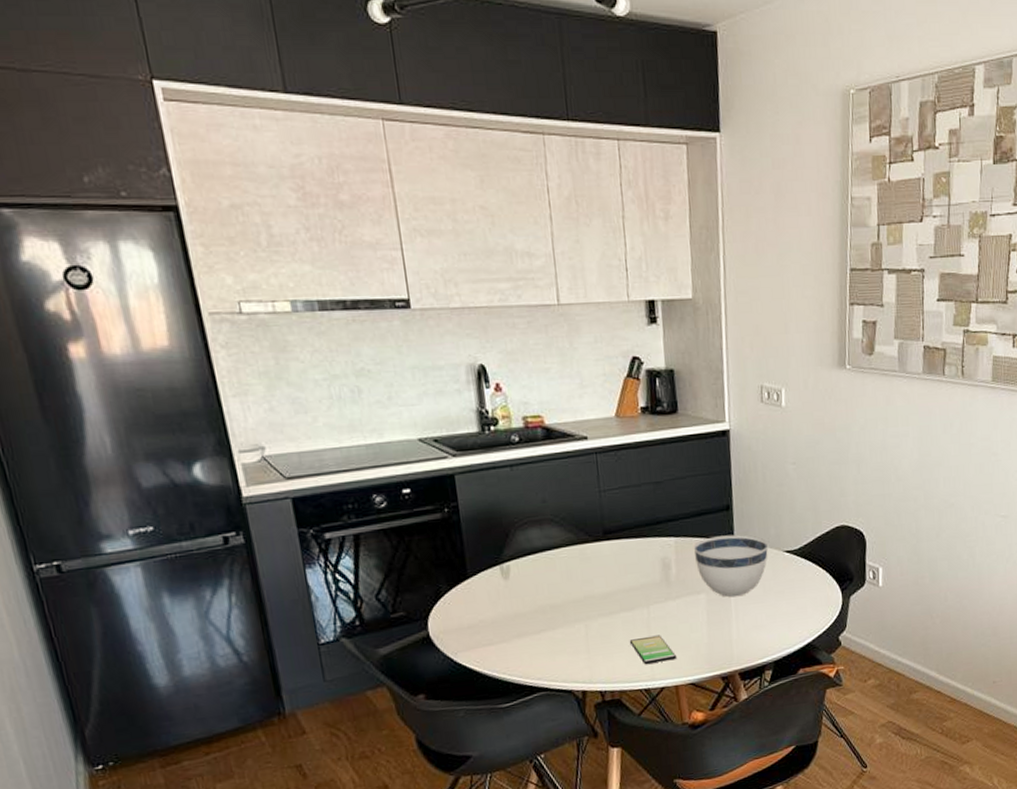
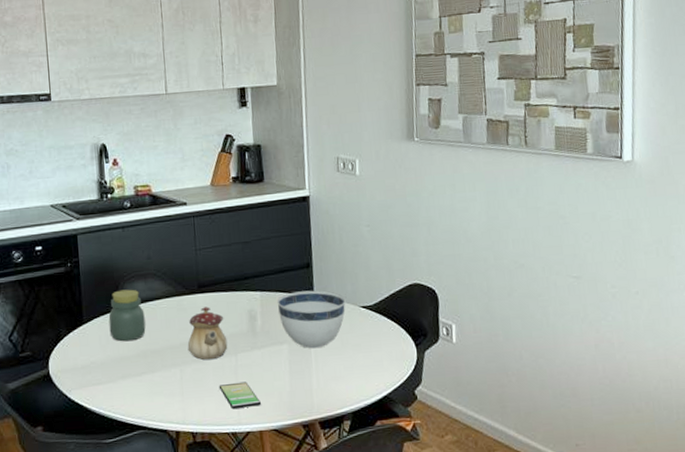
jar: none [498,537,544,597] -> present [108,289,146,342]
teapot: none [593,555,639,613] -> present [187,307,228,360]

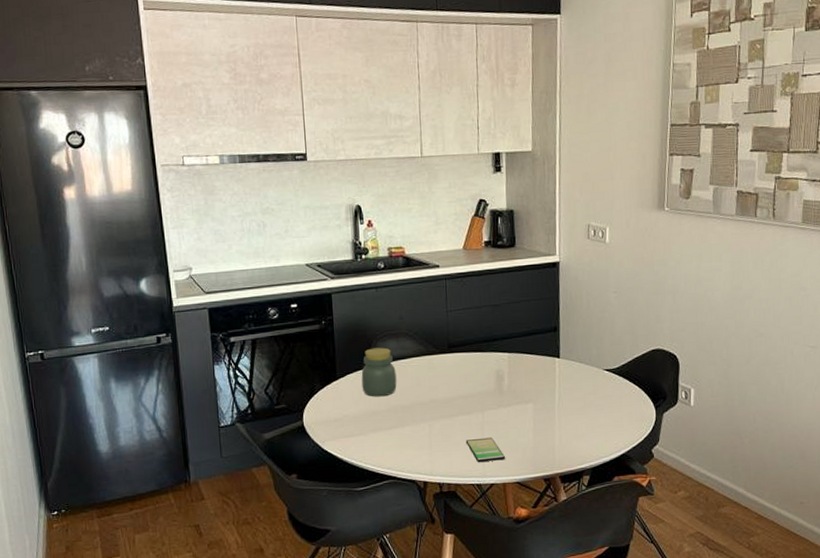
teapot: present [187,307,228,360] -> none [437,366,475,416]
bowl: present [277,290,346,349] -> none [524,353,590,408]

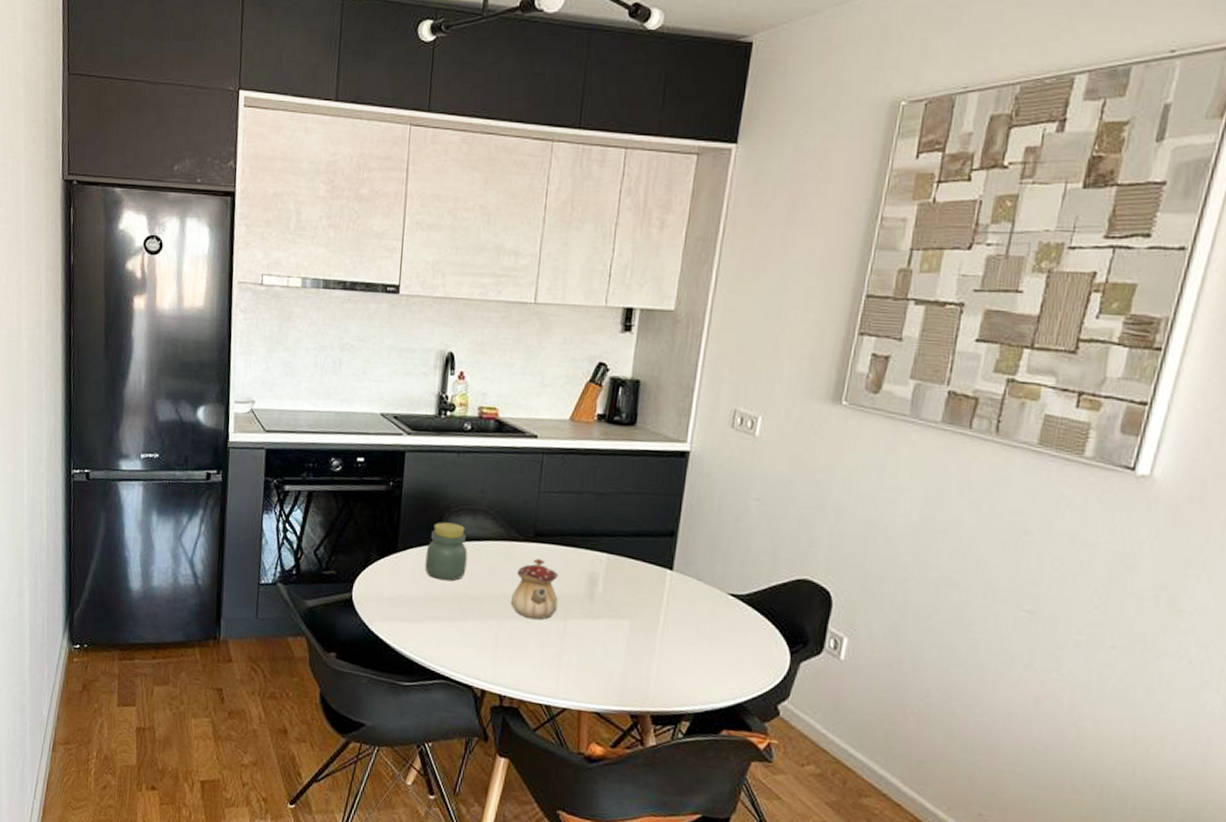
teapot: none [437,366,475,416] -> present [510,559,559,619]
smartphone: present [465,437,505,462] -> none [539,649,585,683]

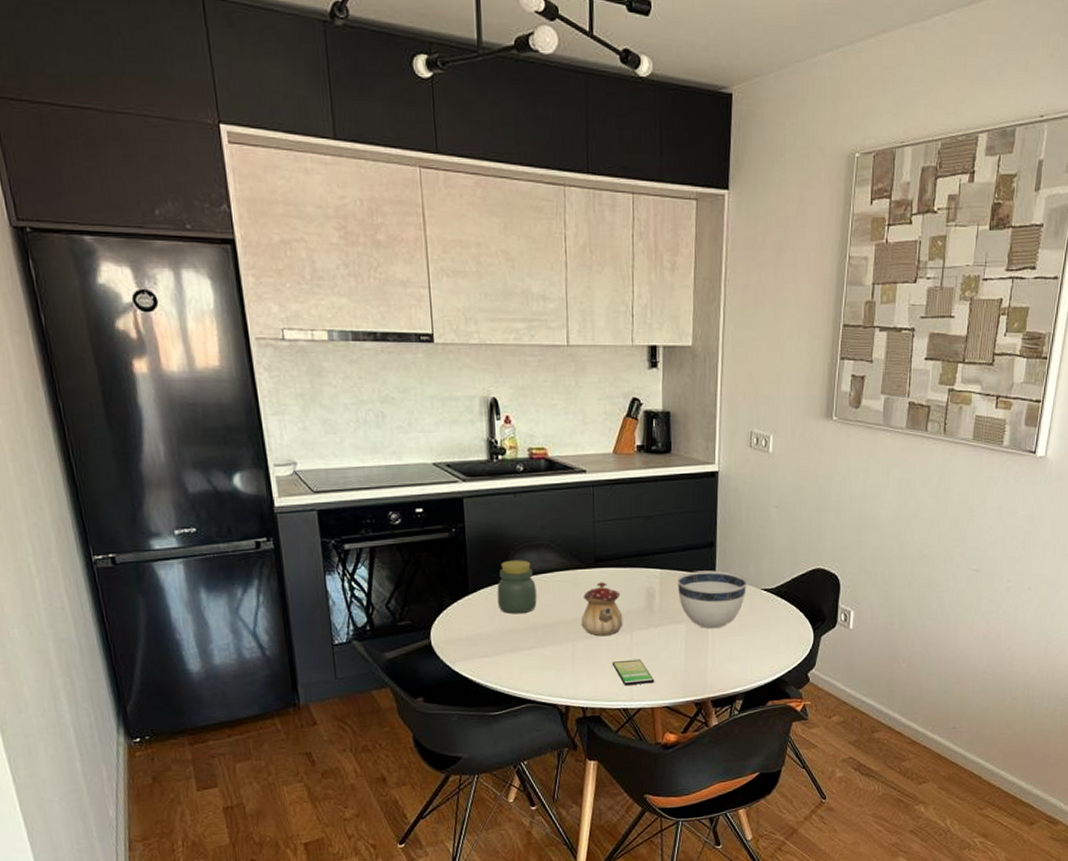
smartphone: none [539,649,585,683] -> present [612,659,654,685]
bowl: none [625,561,712,632] -> present [677,570,748,629]

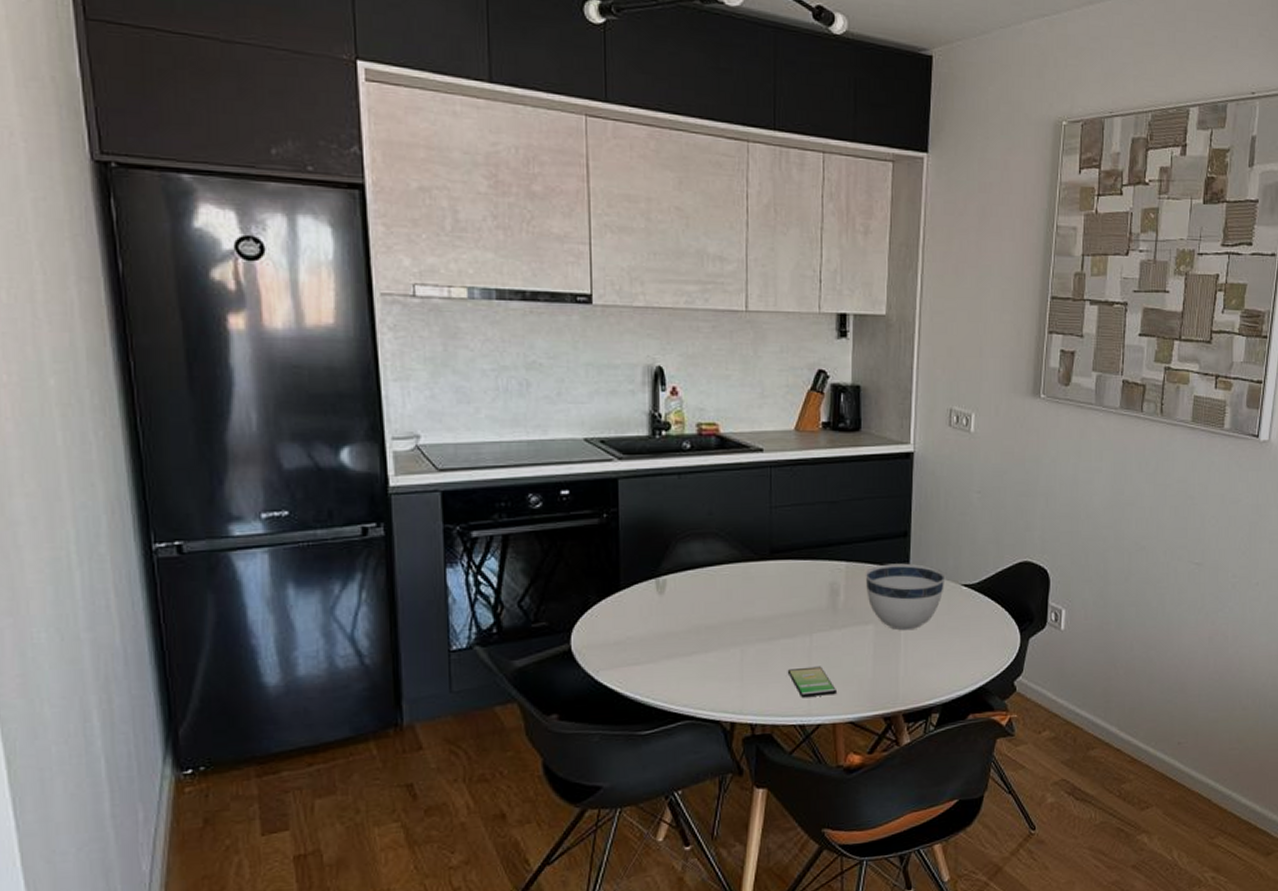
jar: present [497,560,537,614] -> none [653,550,701,614]
teapot: present [581,582,623,636] -> none [752,576,802,639]

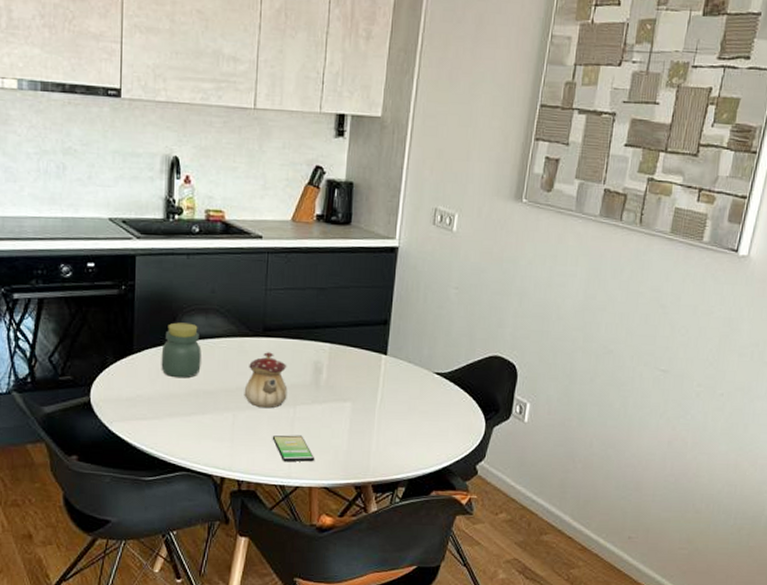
jar: none [653,550,701,614] -> present [161,322,202,378]
teapot: none [752,576,802,639] -> present [244,352,288,408]
bowl: present [865,563,946,631] -> none [346,348,420,410]

